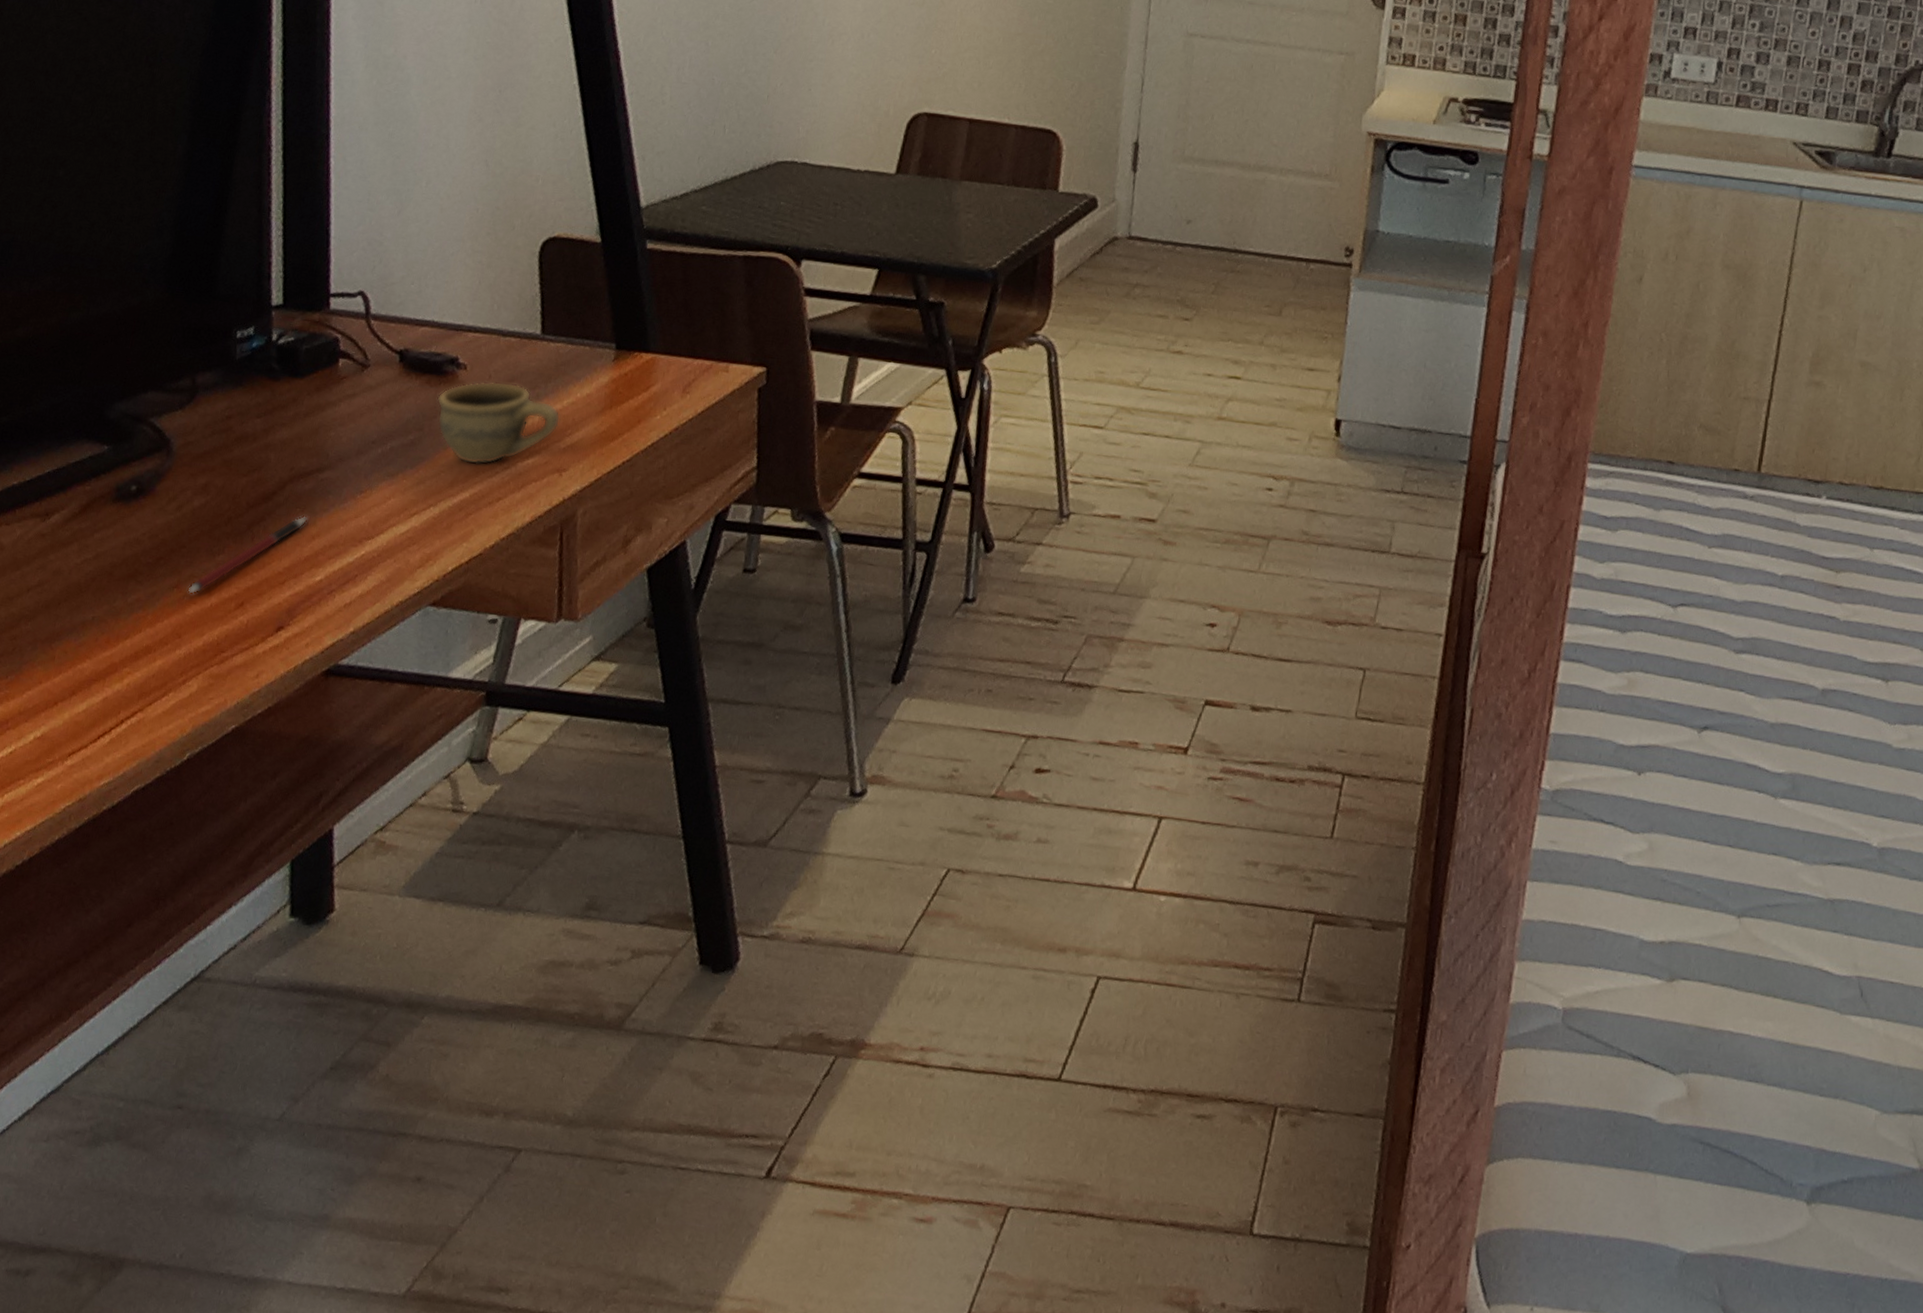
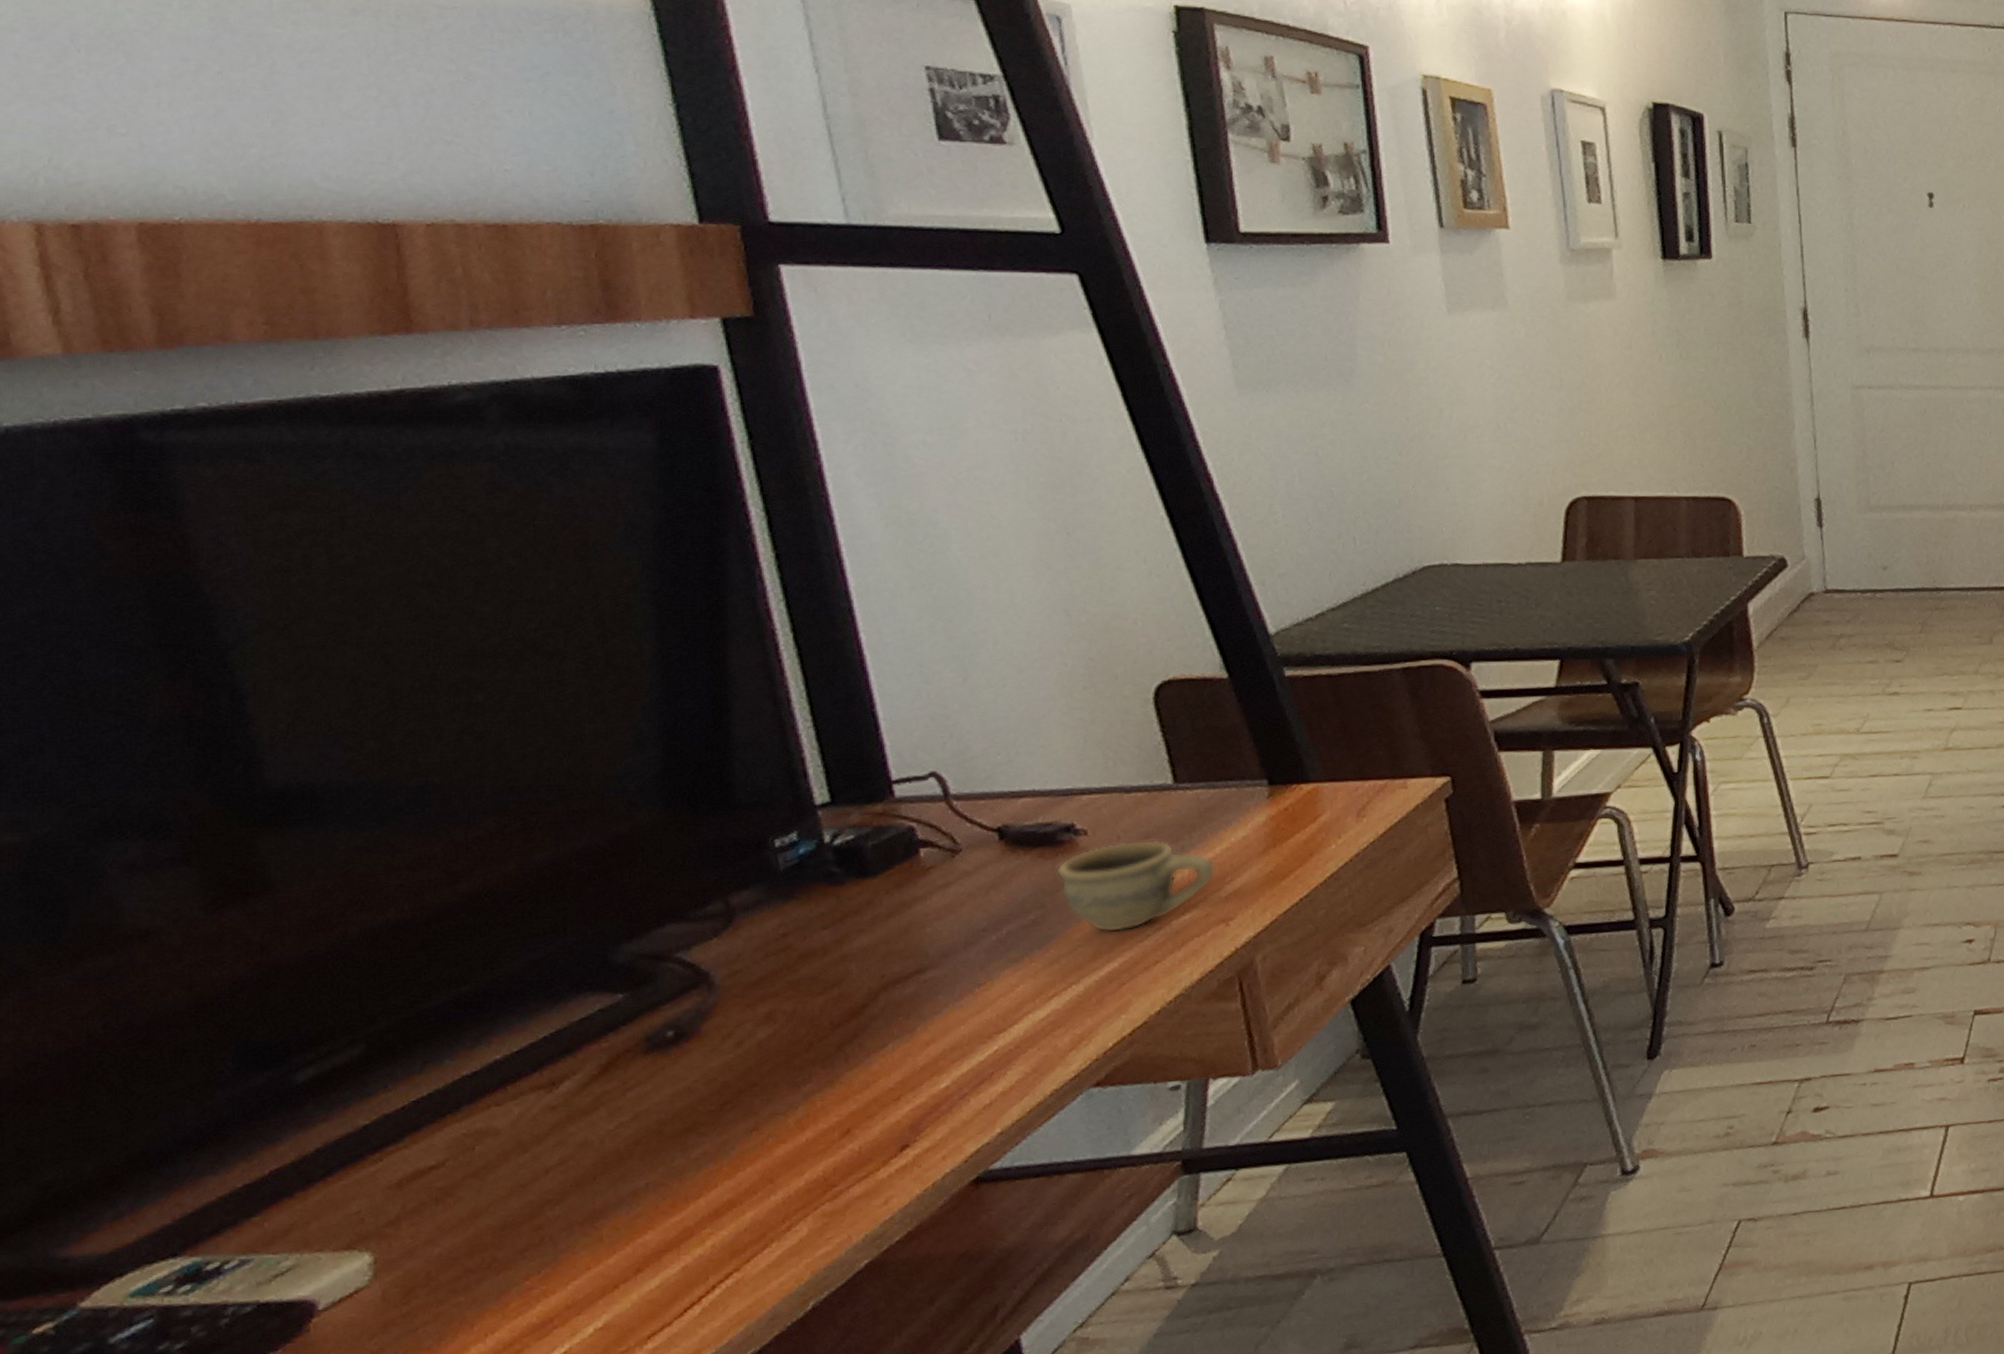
pen: present [188,516,308,594] -> none [772,1023,916,1134]

